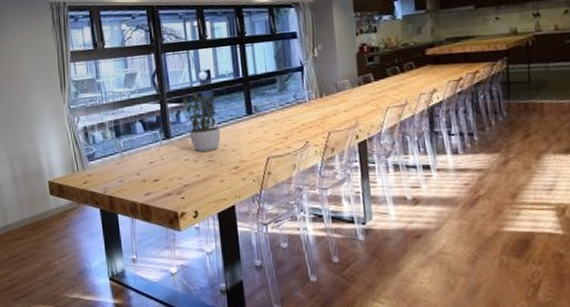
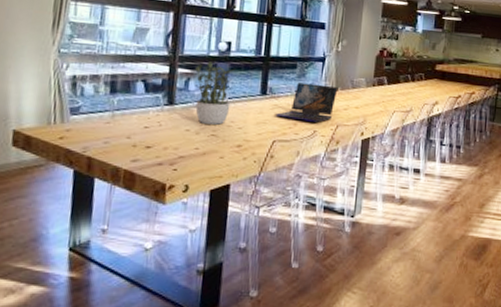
laptop: none [264,93,323,134] -> present [275,82,338,122]

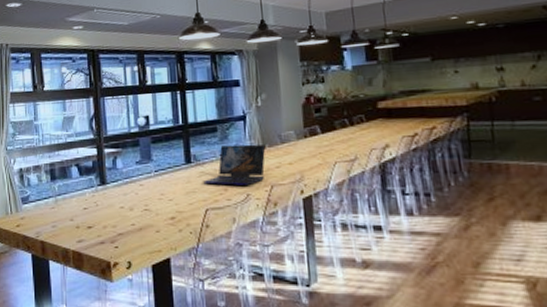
potted plant: present [191,61,236,125] -> none [116,138,158,199]

